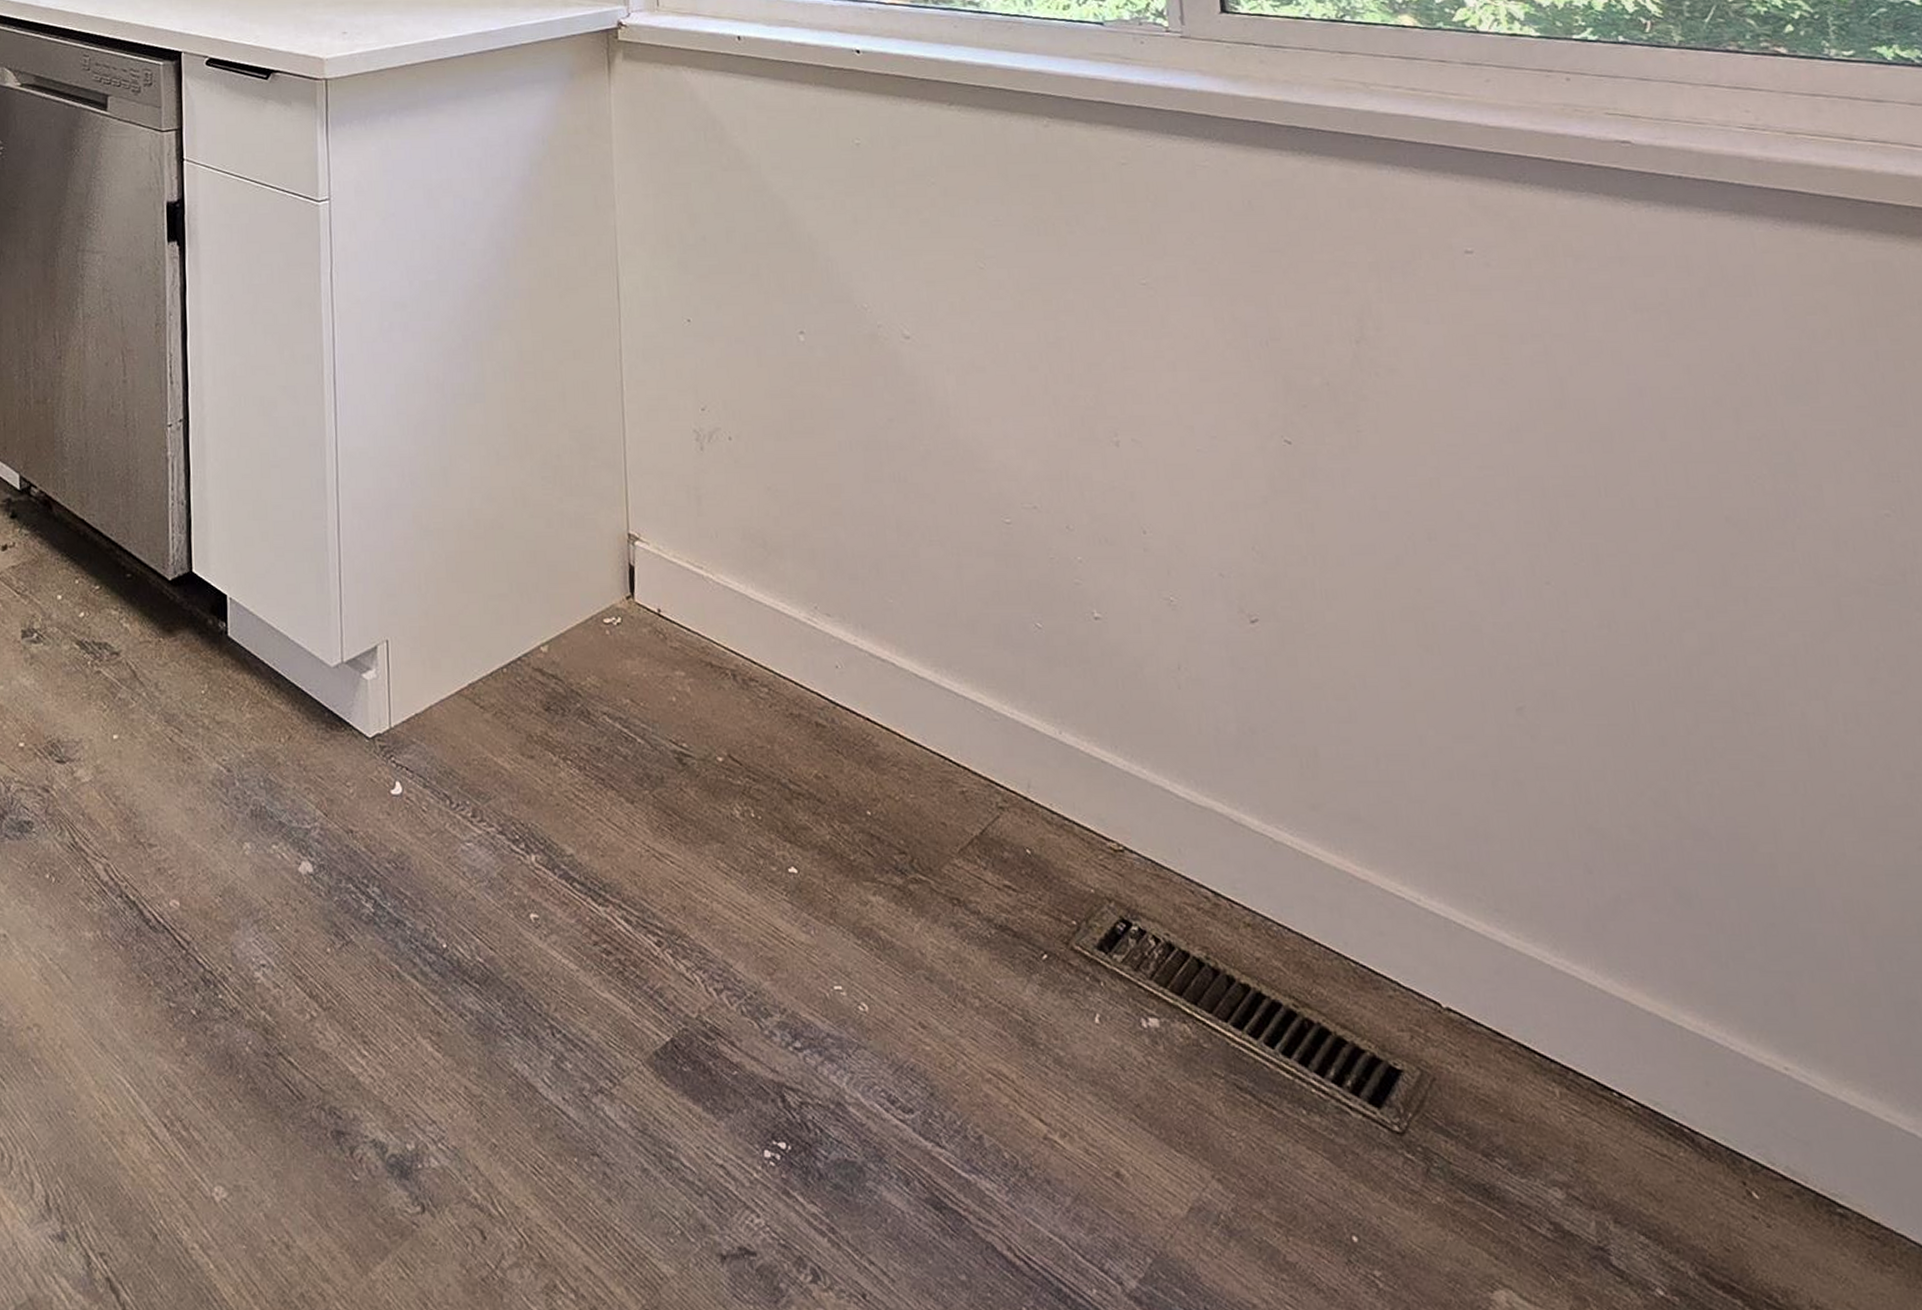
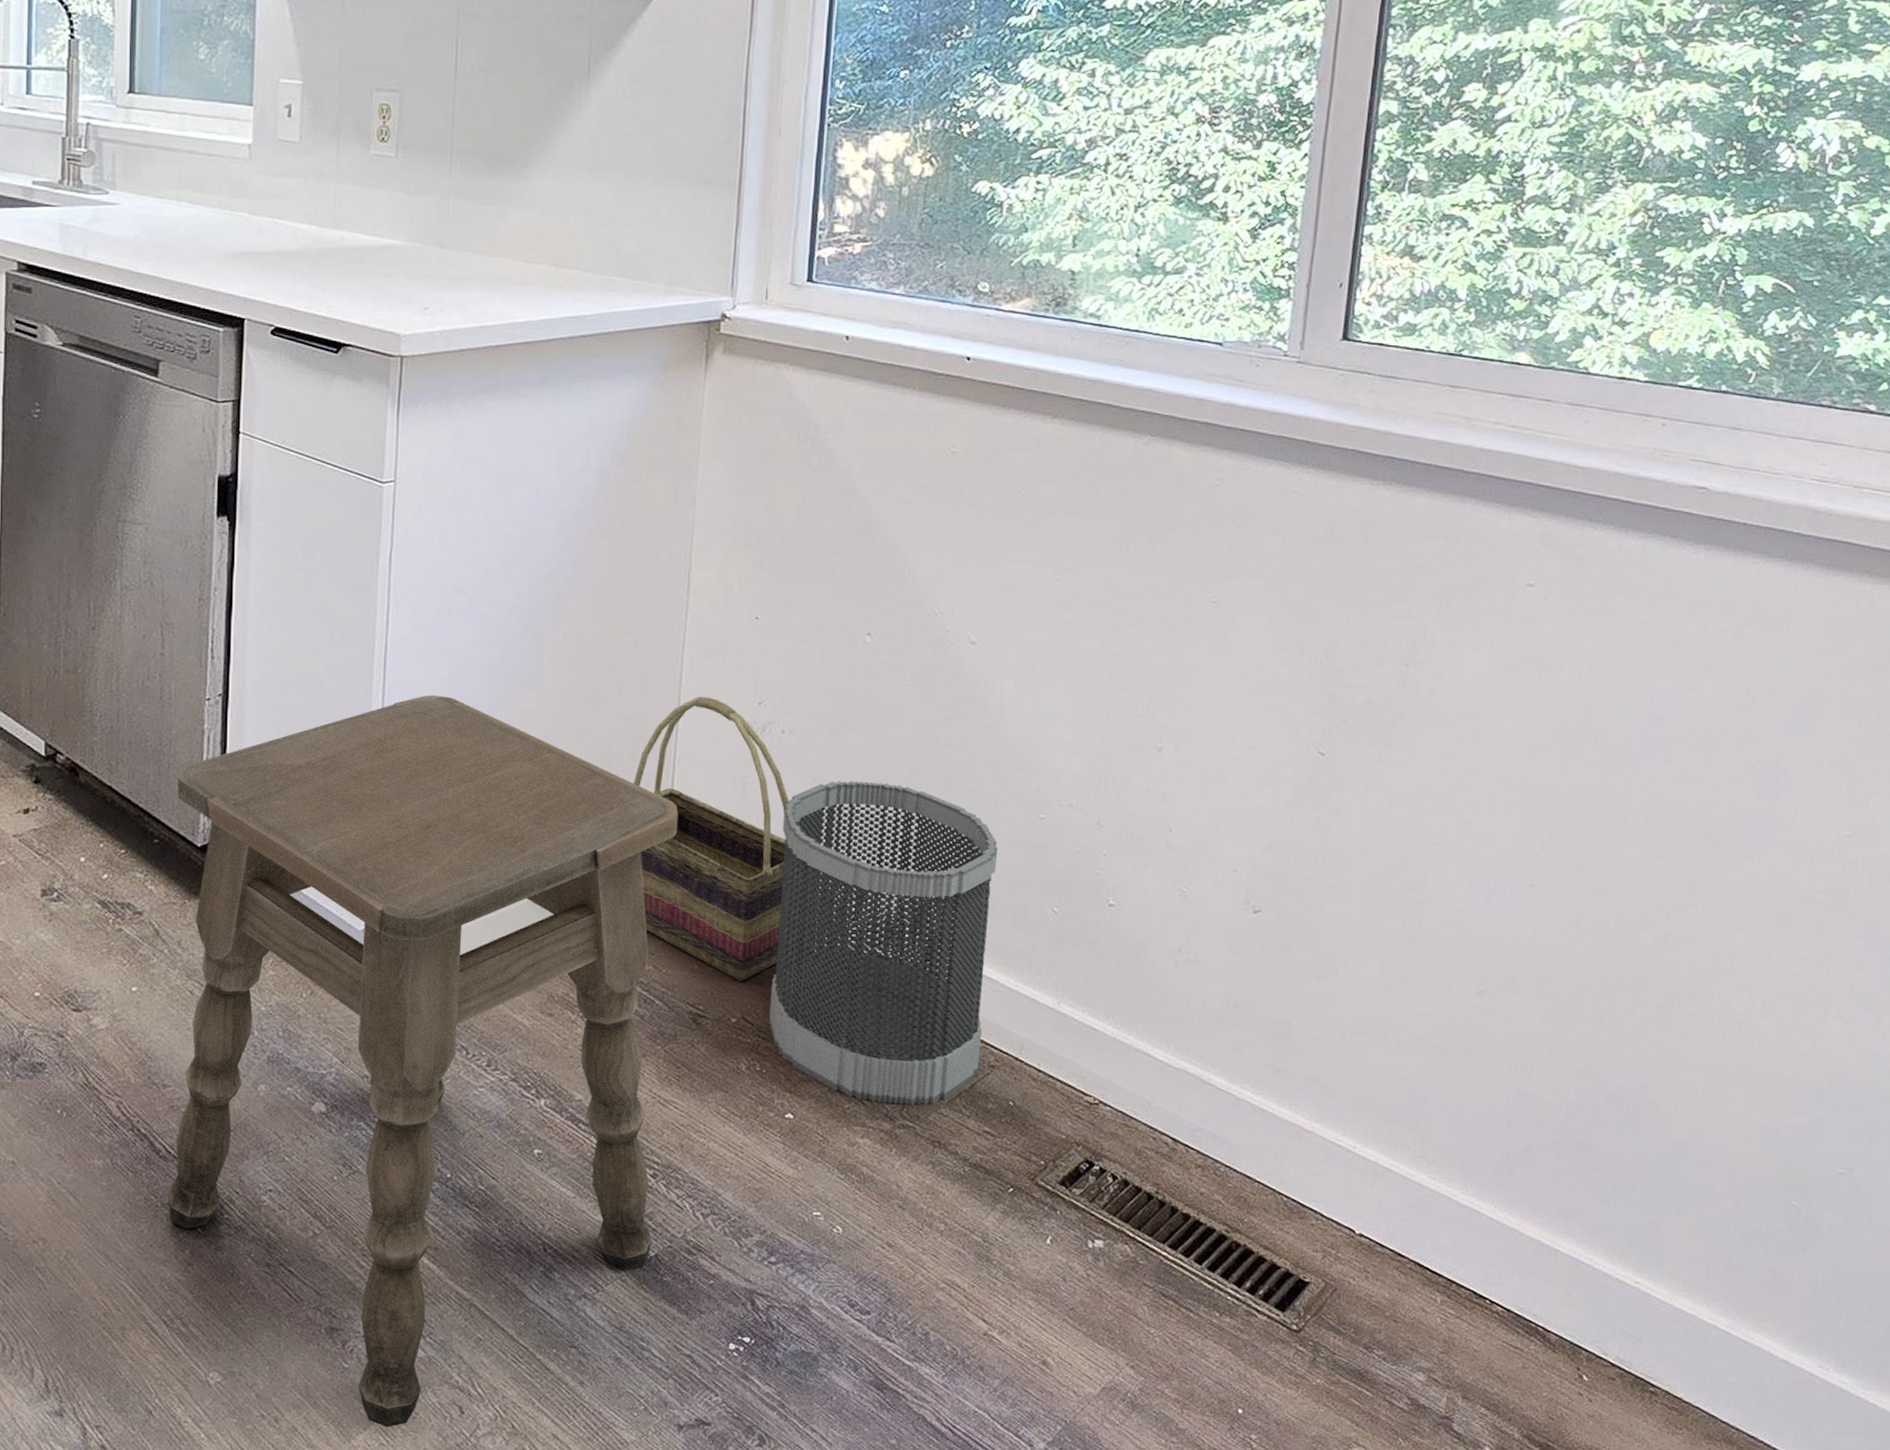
side table: none [145,412,666,1256] -> present [167,694,679,1427]
basket: none [587,403,757,715] -> present [633,696,789,982]
wastebasket: none [741,488,988,856] -> present [769,780,998,1106]

